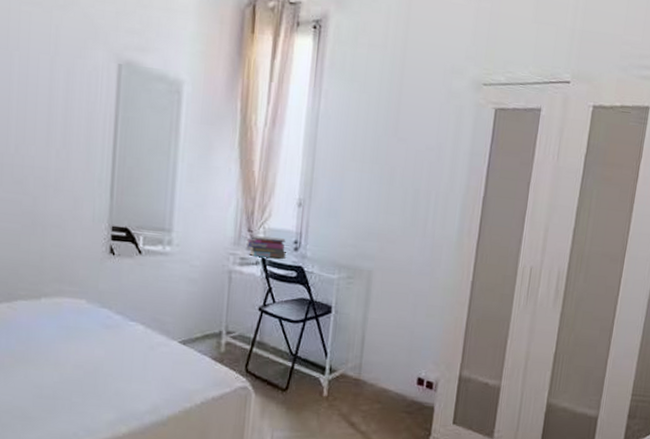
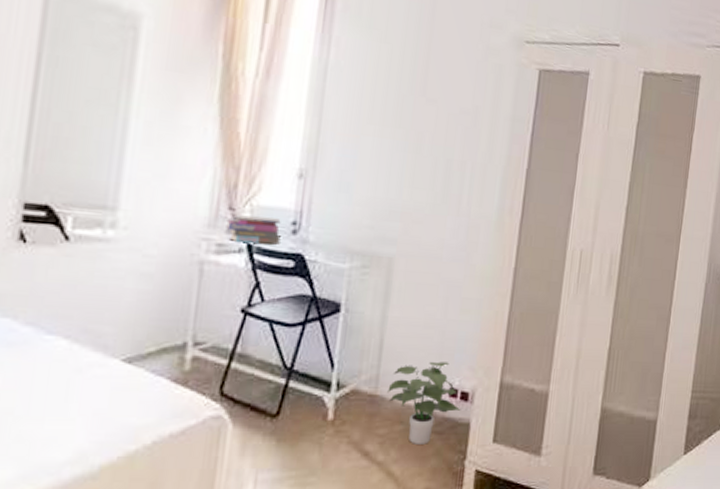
potted plant: none [368,355,427,421] -> present [387,361,461,444]

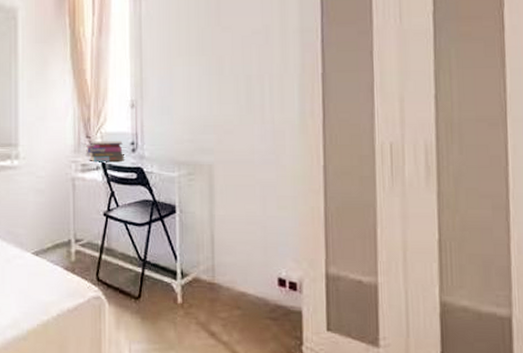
potted plant: present [387,361,461,444] -> none [223,254,291,329]

